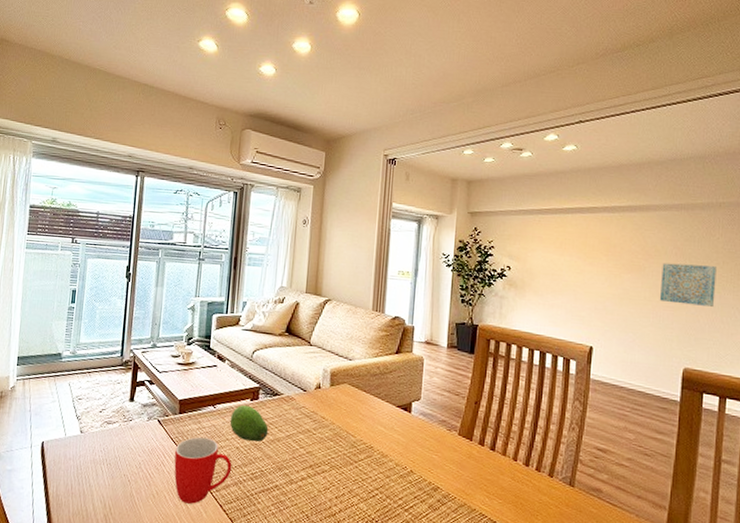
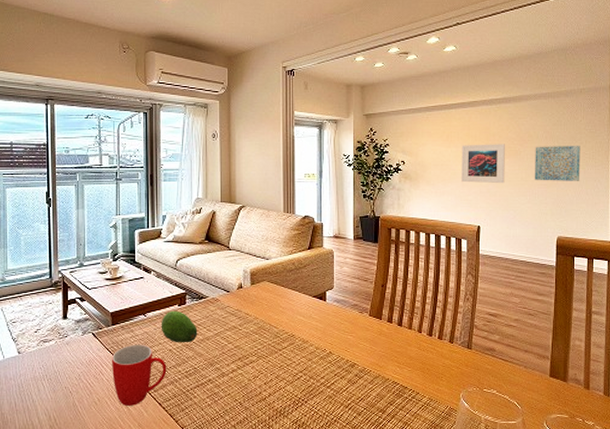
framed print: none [574,254,627,302] -> present [461,144,505,184]

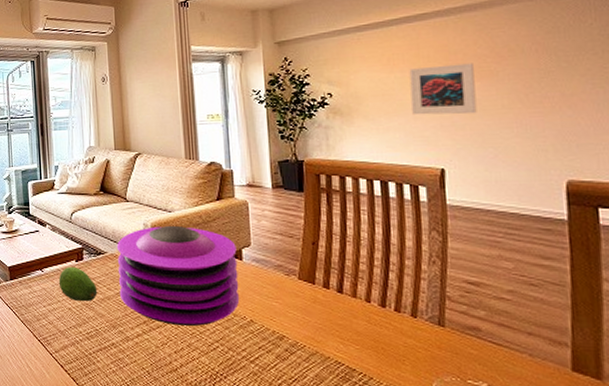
mug: present [111,344,167,406] -> none [11,300,67,366]
plate: none [217,271,322,361] -> present [116,225,240,327]
wall art: present [535,145,580,181] -> none [520,56,598,108]

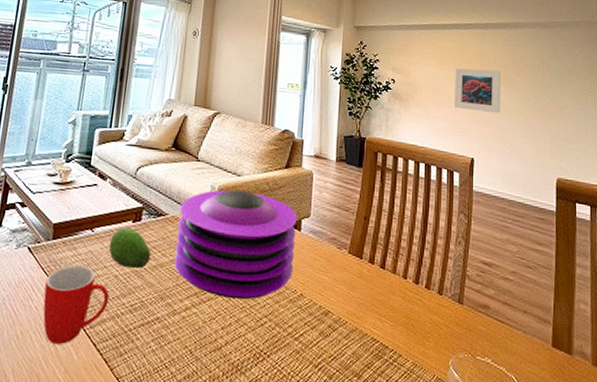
mug: none [11,300,67,366] -> present [43,265,110,344]

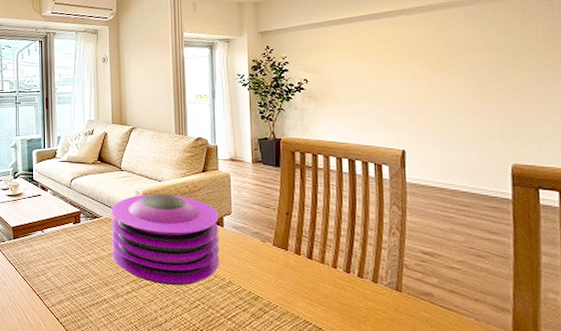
mug: present [43,265,110,344] -> none [13,258,64,318]
fruit: present [108,227,151,268] -> none [57,228,92,260]
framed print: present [454,68,500,114] -> none [376,57,435,103]

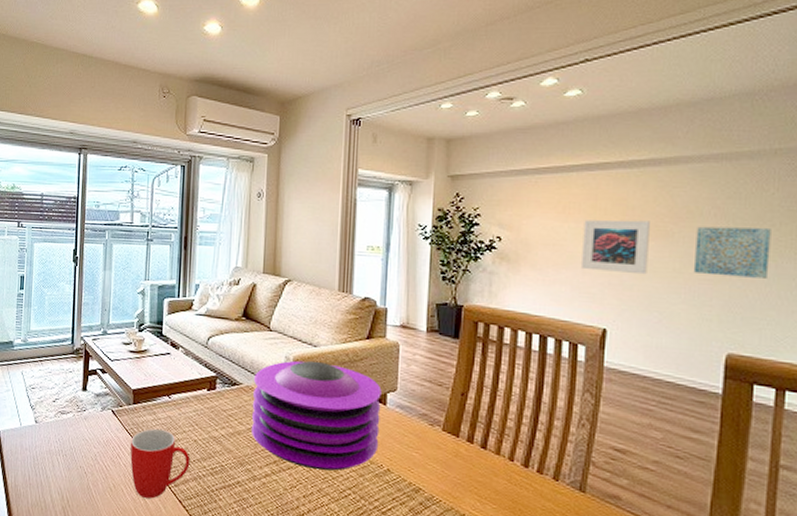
mug: none [13,258,64,318] -> present [130,428,191,499]
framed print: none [376,57,435,103] -> present [582,219,650,275]
wall art: none [474,54,541,99] -> present [695,226,771,278]

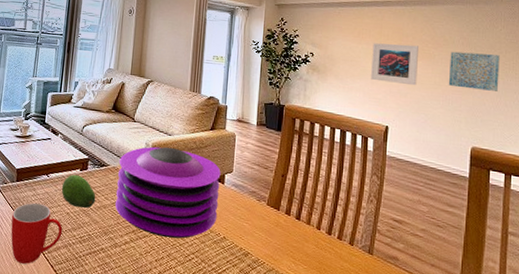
fruit: none [186,395,228,435] -> present [61,174,96,208]

